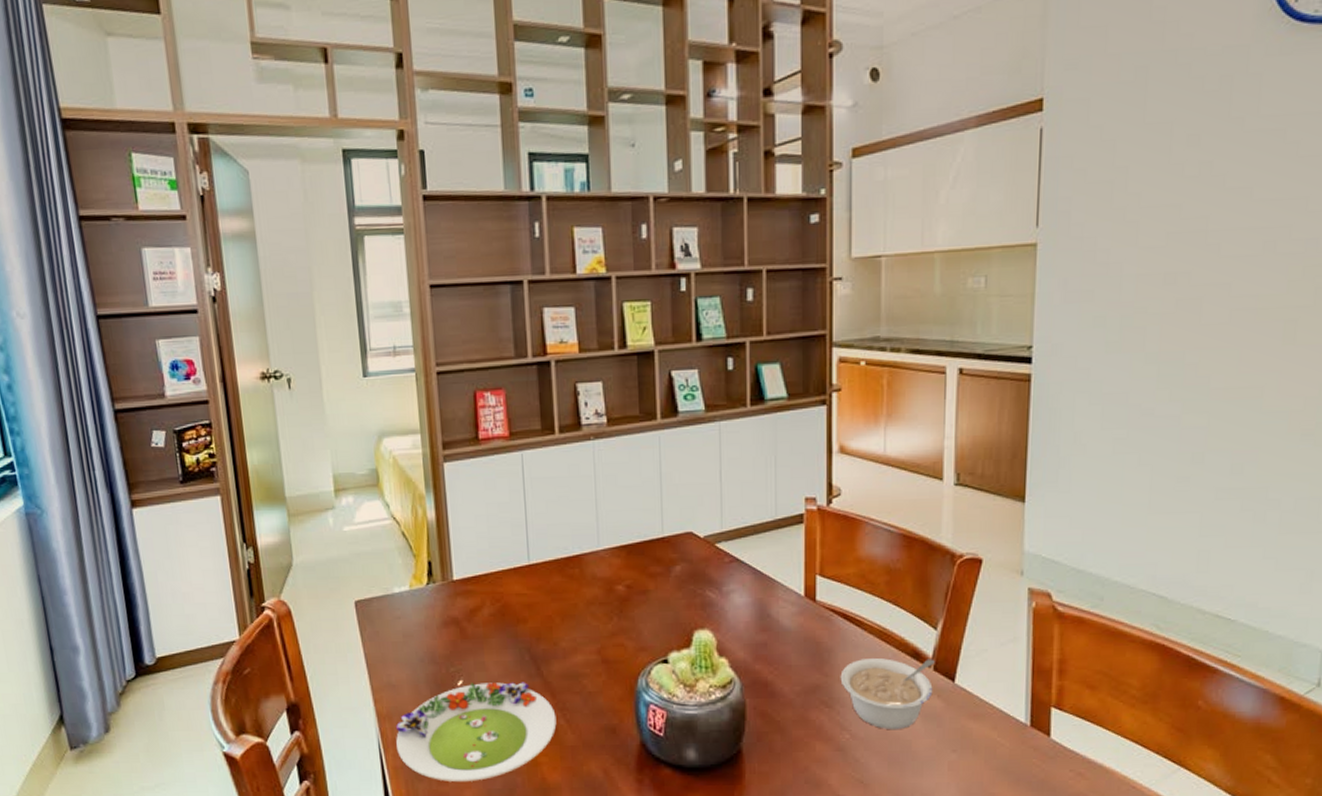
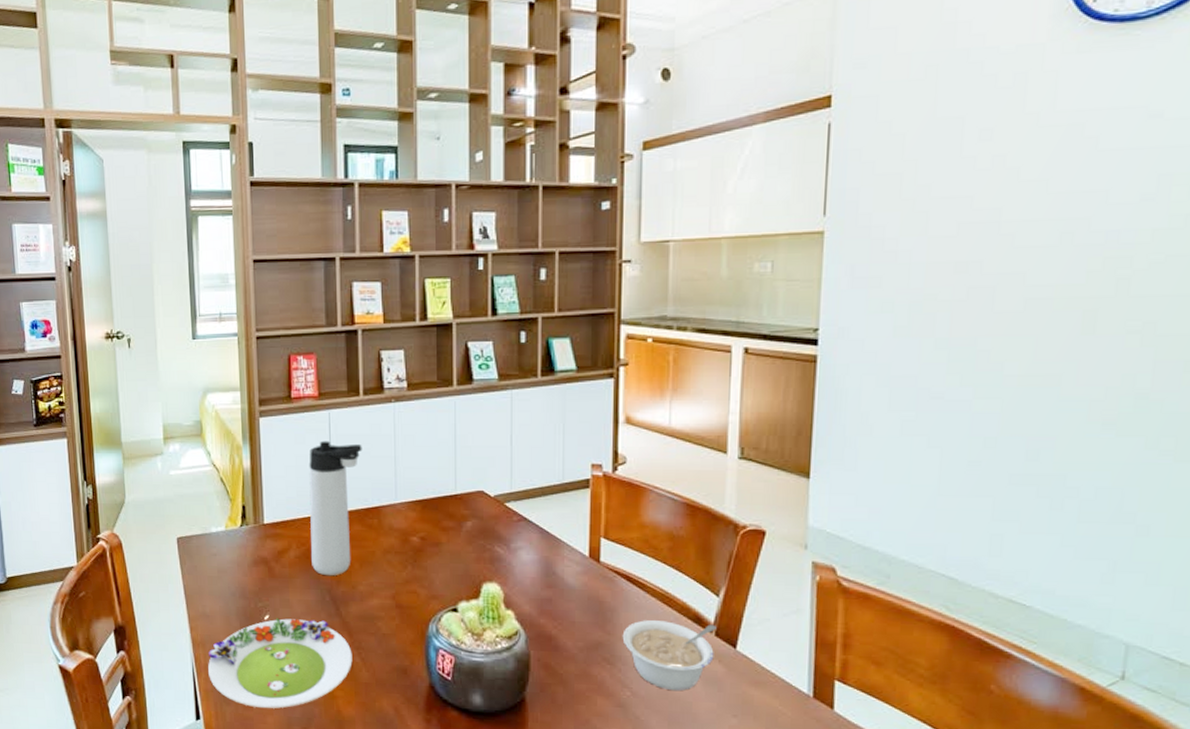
thermos bottle: none [501,485,560,634] -> present [309,441,362,576]

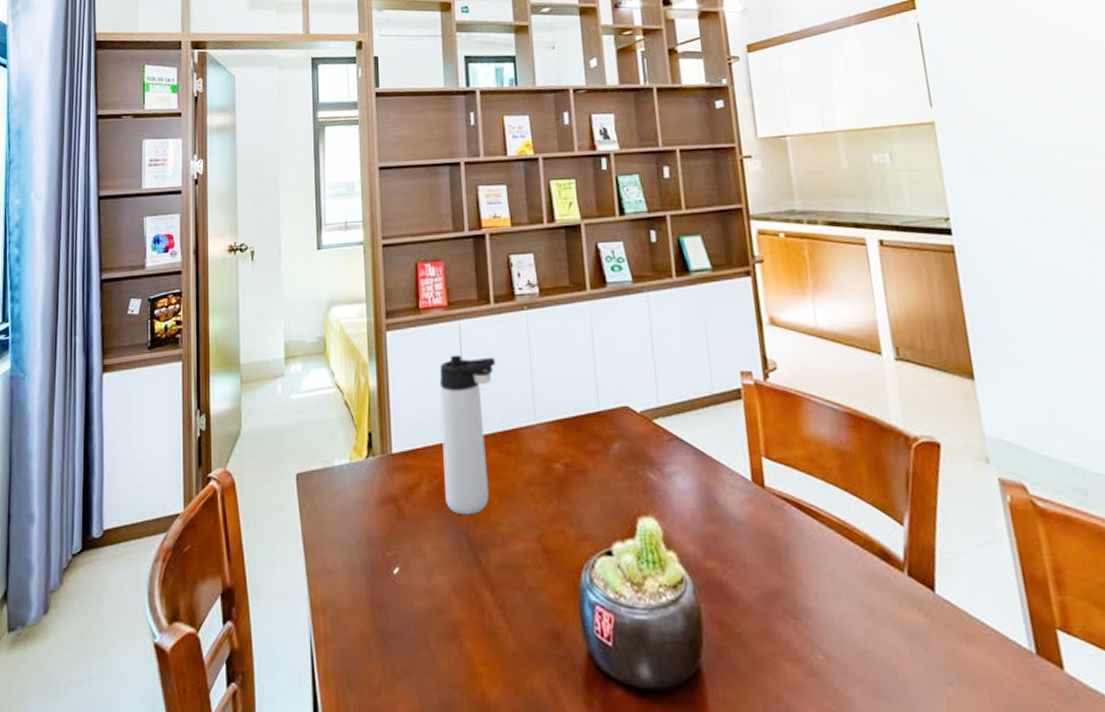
salad plate: present [208,618,353,709] -> none [329,571,496,693]
legume: present [622,619,717,691] -> none [802,557,912,652]

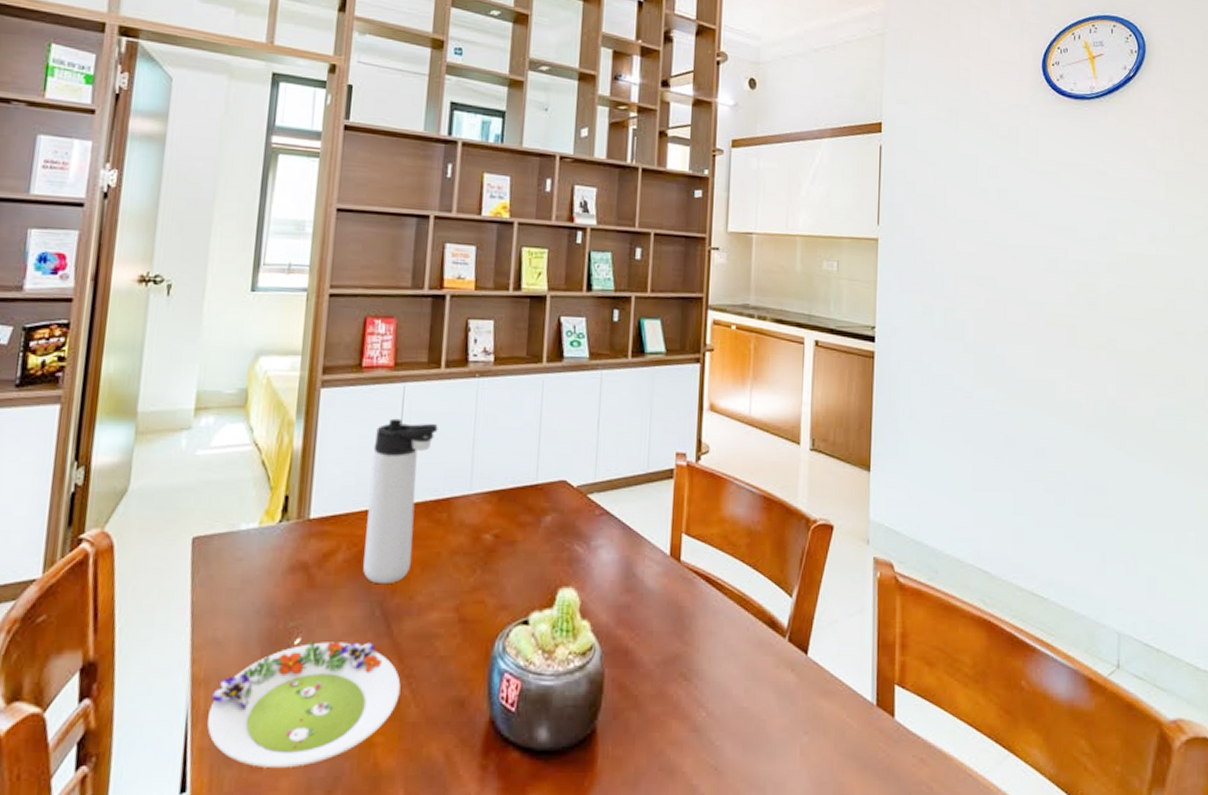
salad plate: none [329,571,496,693] -> present [207,642,401,767]

